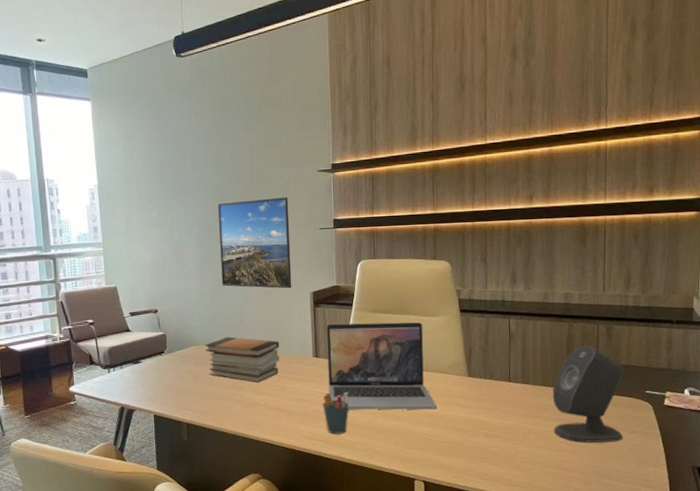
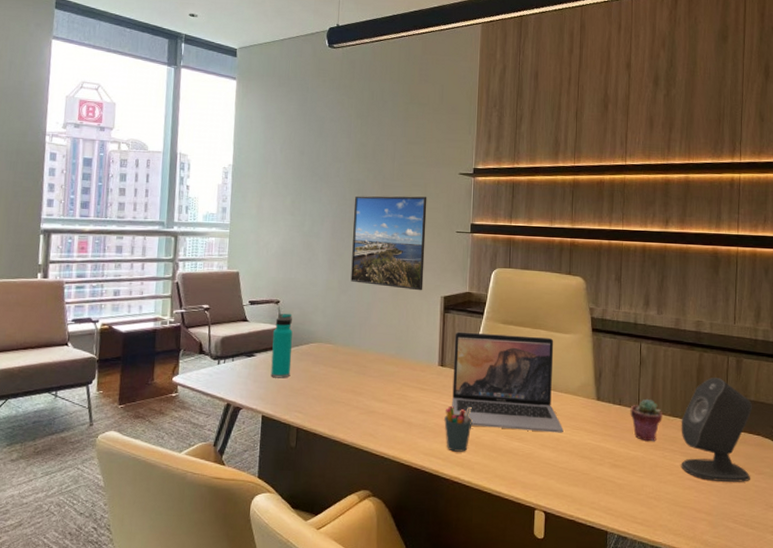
water bottle: none [155,320,176,381] -> present [270,312,292,379]
book stack: present [205,336,280,383] -> none [325,336,404,389]
potted succulent: none [501,371,534,411] -> present [630,398,662,442]

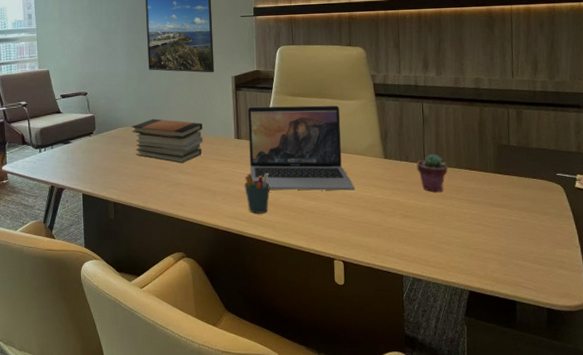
water bottle: present [270,312,292,379] -> none [85,102,104,161]
book stack: none [325,336,404,389] -> present [132,118,203,163]
speaker: present [681,377,753,482] -> none [466,129,536,224]

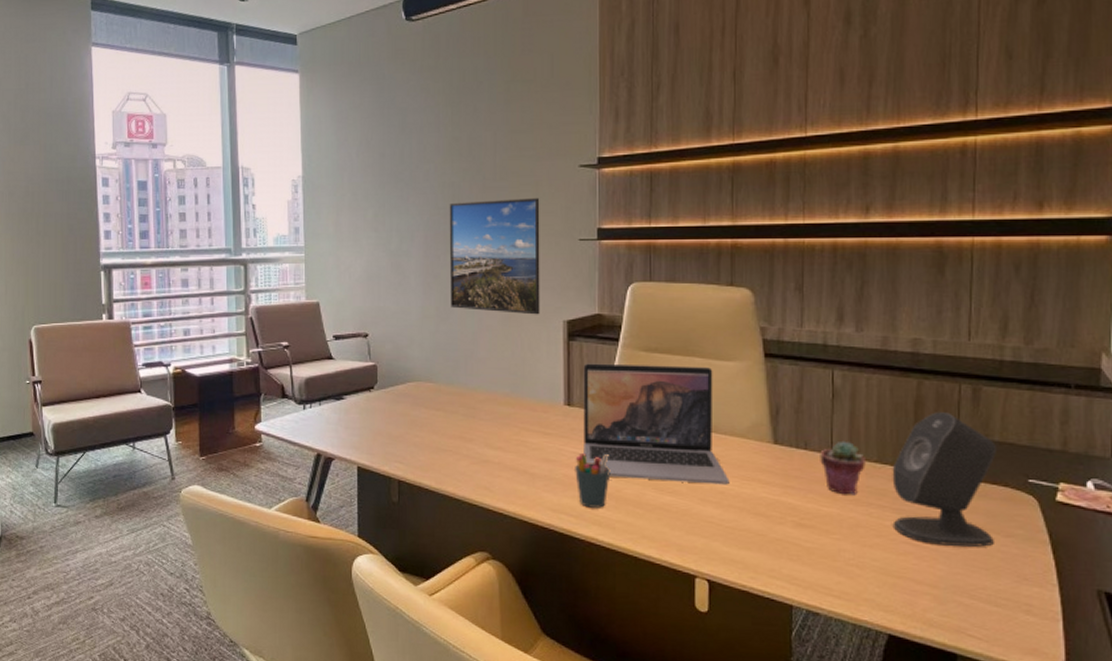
book stack: present [132,118,203,163] -> none [426,372,521,434]
speaker: none [466,129,536,224] -> present [892,412,998,547]

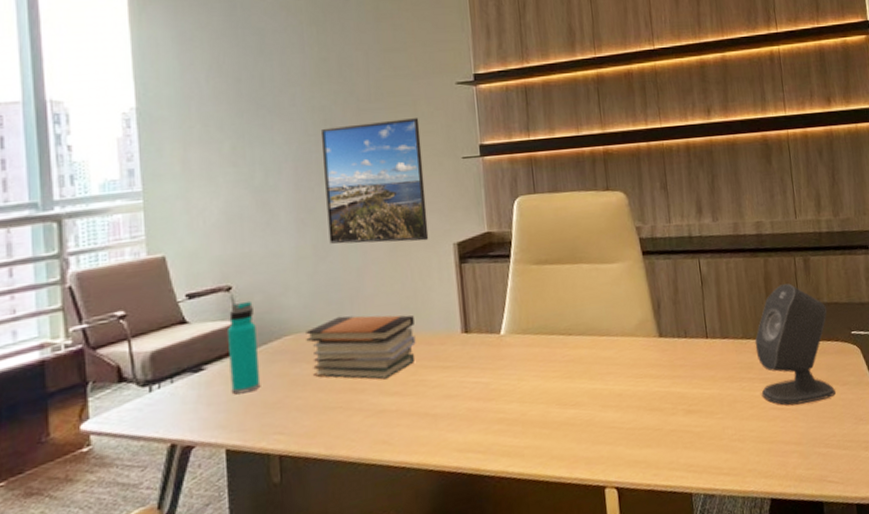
water bottle: none [364,348,387,424] -> present [228,300,261,394]
book stack: none [426,372,521,434] -> present [306,315,416,380]
pen holder: present [575,454,611,508] -> none [478,378,515,440]
laptop: present [583,363,730,485] -> none [477,272,626,401]
potted succulent: present [820,440,865,496] -> none [697,323,735,375]

